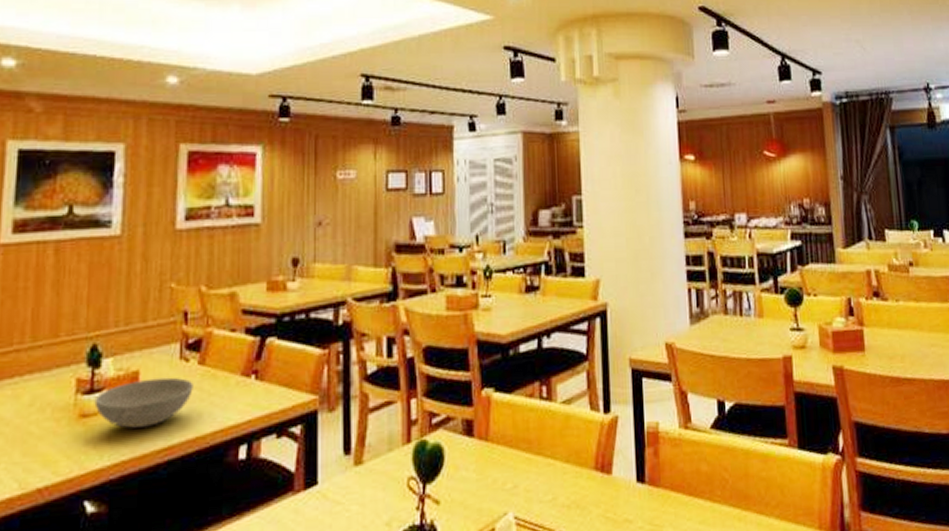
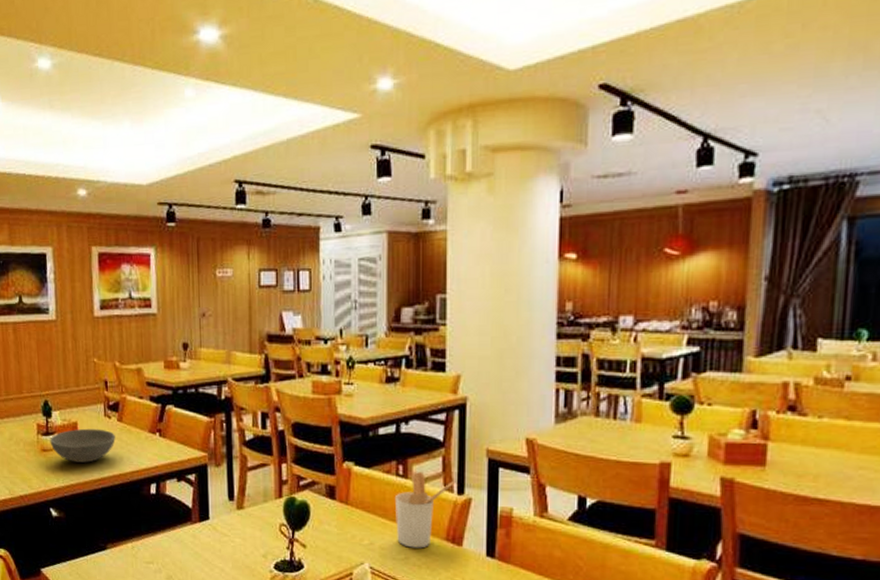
utensil holder: none [539,392,600,485] -> present [394,472,455,549]

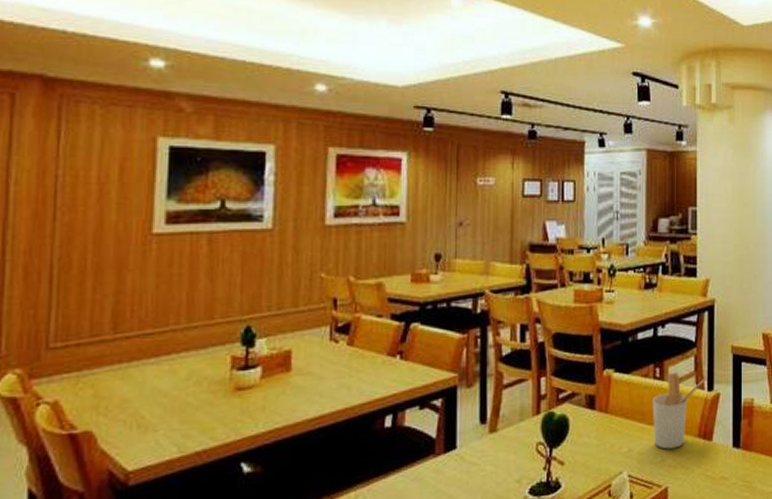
bowl: present [50,428,115,463] -> none [249,356,343,400]

